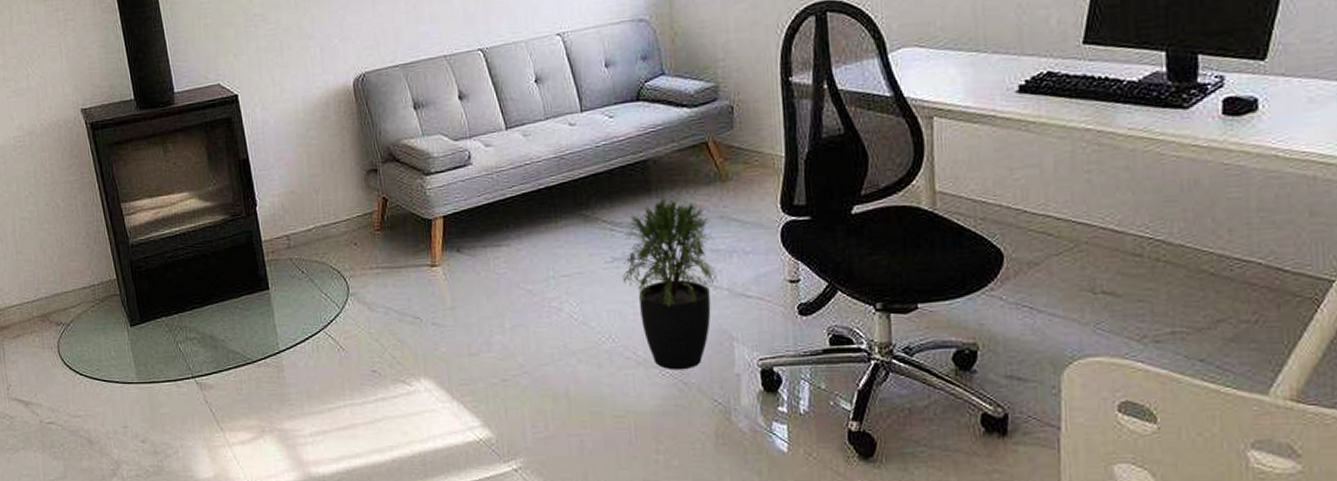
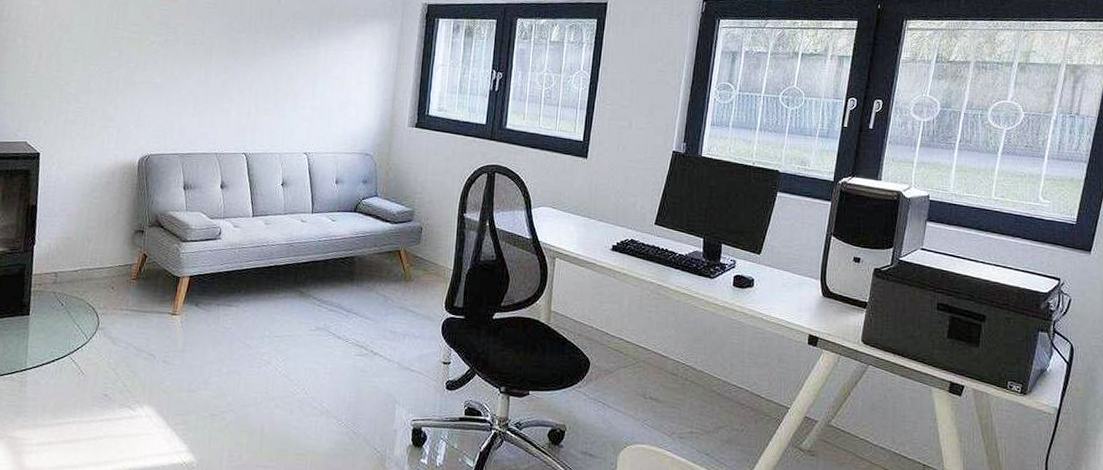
potted plant: present [622,197,718,370] -> none [321,286,395,422]

